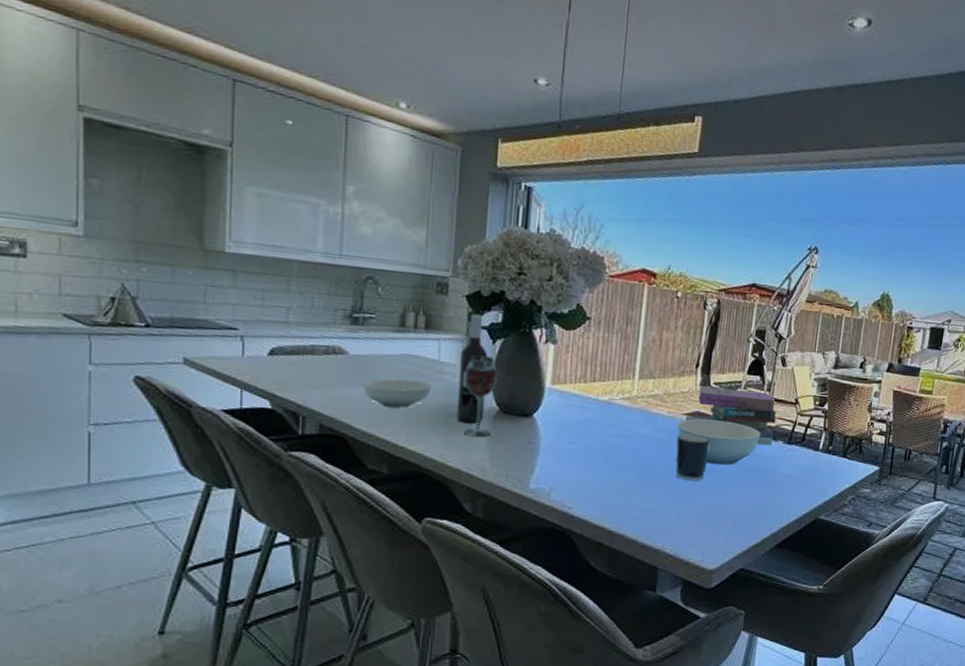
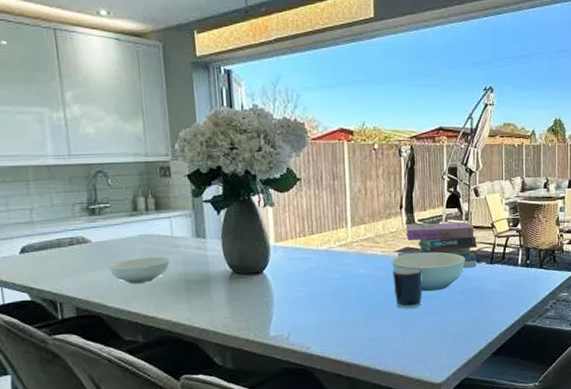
wine bottle: present [456,314,488,424] -> none [190,190,220,288]
wineglass: present [464,355,498,437] -> none [197,226,228,299]

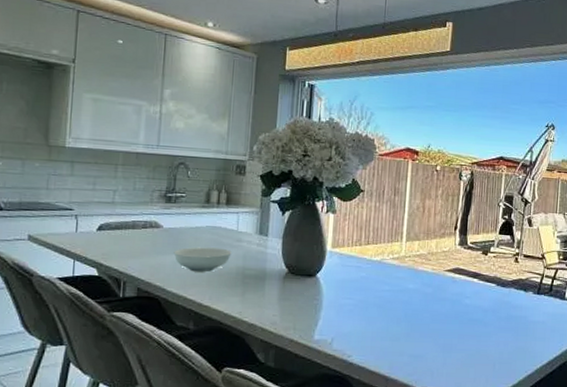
bowl: present [391,251,466,292] -> none [440,274,514,315]
mug: present [393,267,423,309] -> none [440,287,470,330]
books: present [397,222,477,269] -> none [446,246,526,296]

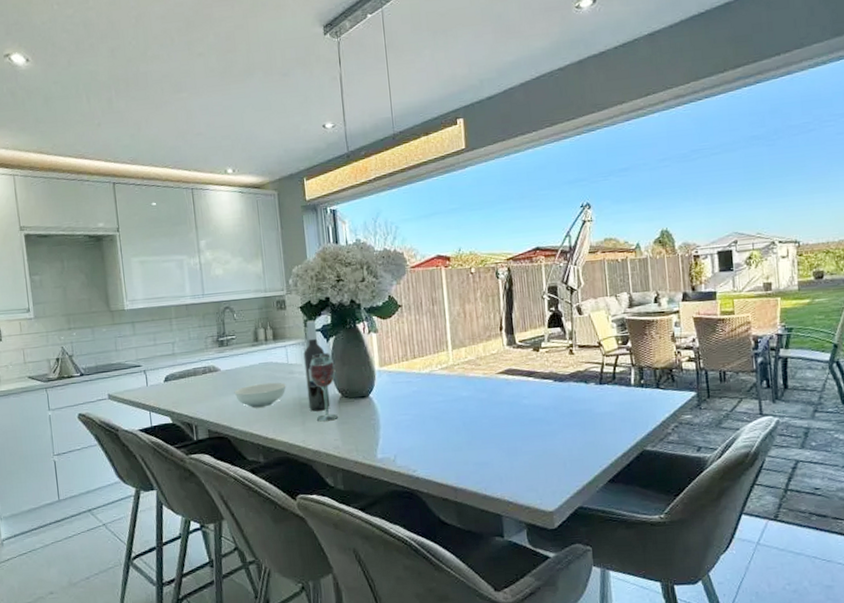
wine bottle: none [252,190,279,284] -> present [303,320,331,412]
wineglass: none [258,225,287,296] -> present [309,353,338,422]

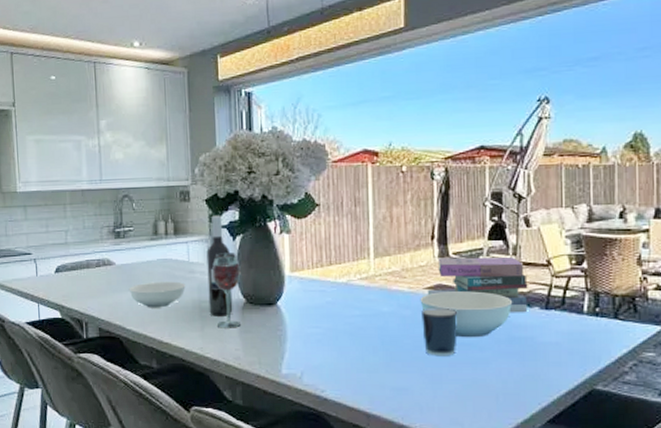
bowl: none [493,372,573,414] -> present [420,291,513,338]
mug: none [496,389,528,432] -> present [421,307,458,356]
books: none [499,341,585,390] -> present [427,256,528,313]

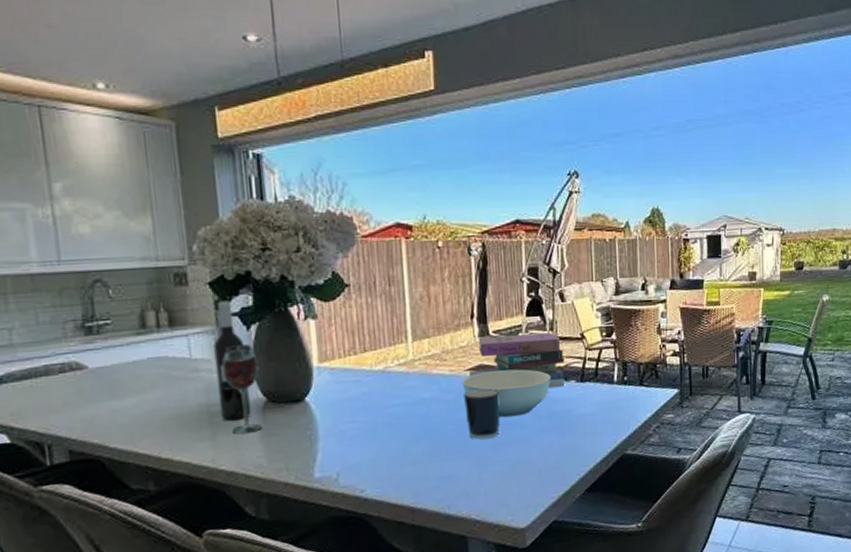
bowl: present [128,281,186,308] -> none [109,383,188,419]

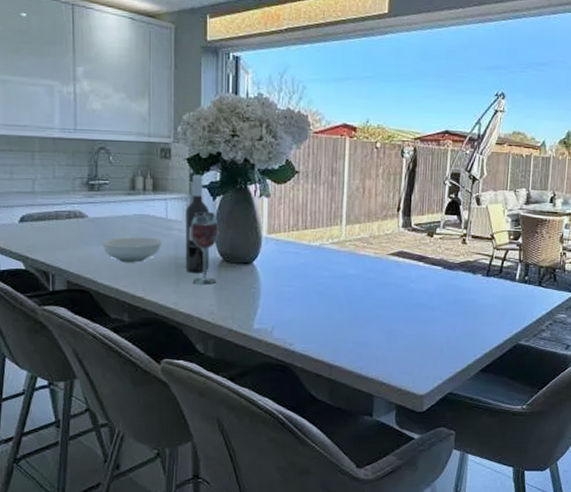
bowl: none [109,383,188,419] -> present [101,236,162,263]
bowl: present [461,369,552,418] -> none [383,258,461,299]
mug: present [464,388,501,440] -> none [383,271,415,315]
books: present [468,332,565,389] -> none [390,228,474,279]

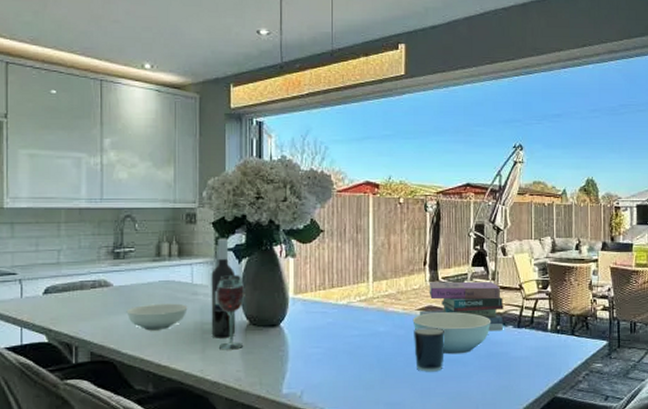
bowl: none [383,258,461,299] -> present [412,312,492,355]
mug: none [383,271,415,315] -> present [414,327,446,372]
books: none [390,228,474,279] -> present [419,281,504,332]

